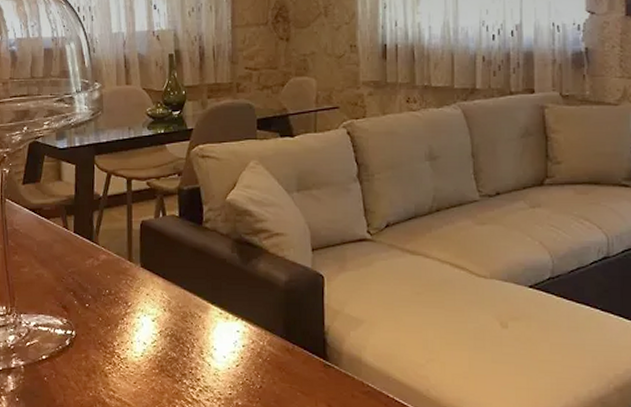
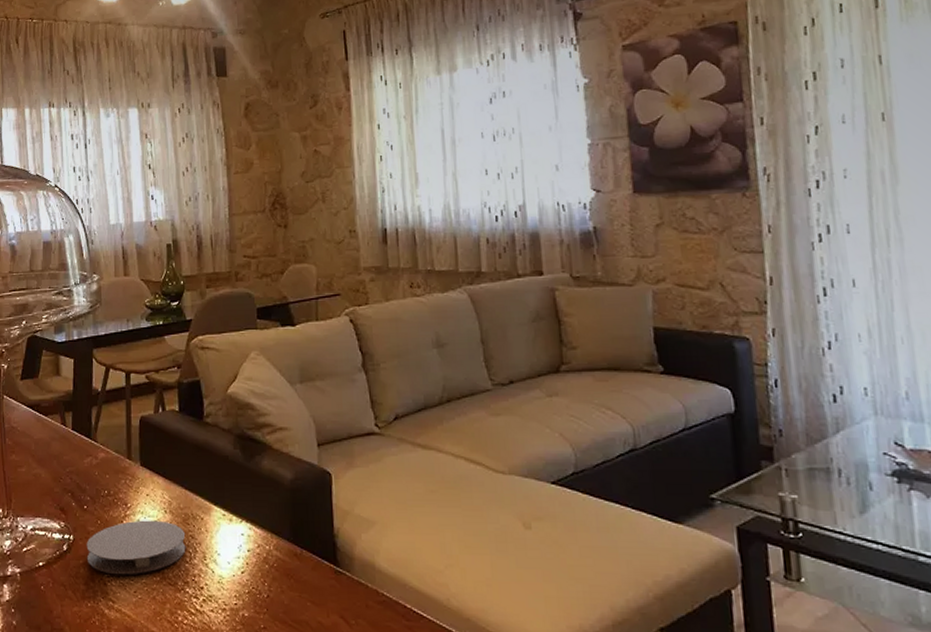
coaster: none [88,317,184,368] -> present [86,520,186,575]

